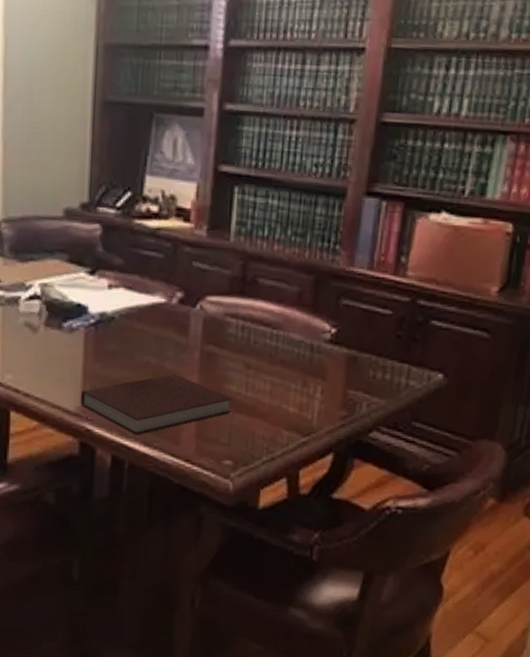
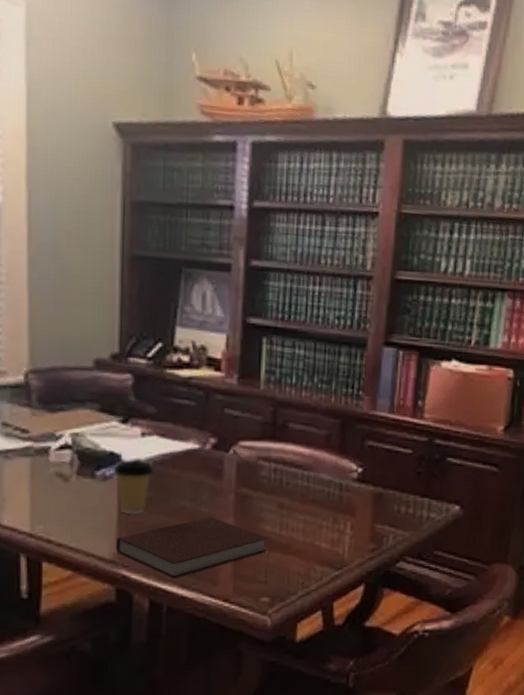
coffee cup: none [79,312,119,368] -> present [113,460,153,514]

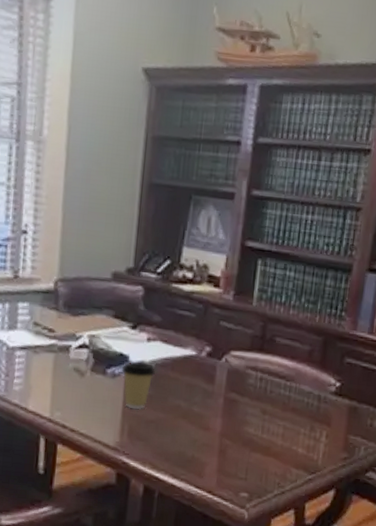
notebook: present [116,517,267,579] -> none [119,416,250,469]

